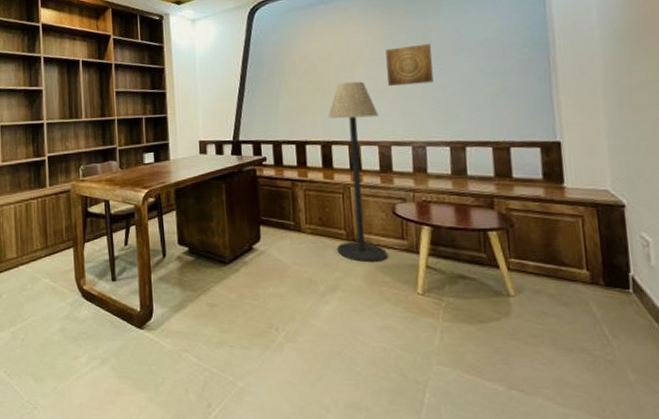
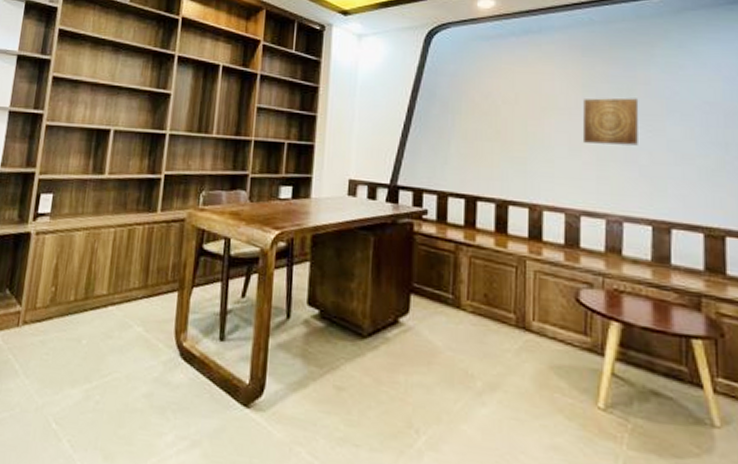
floor lamp: present [327,81,388,263] -> none [502,131,568,361]

